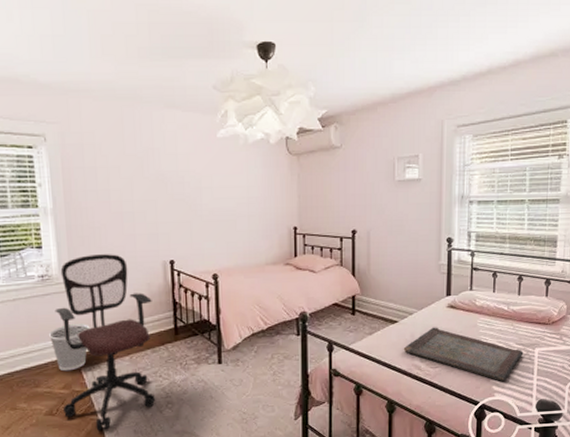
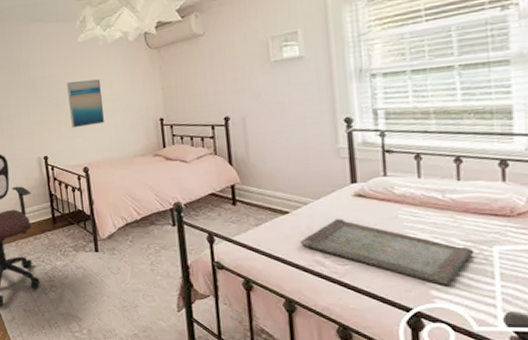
wall art: none [202,180,239,231] -> present [67,79,105,128]

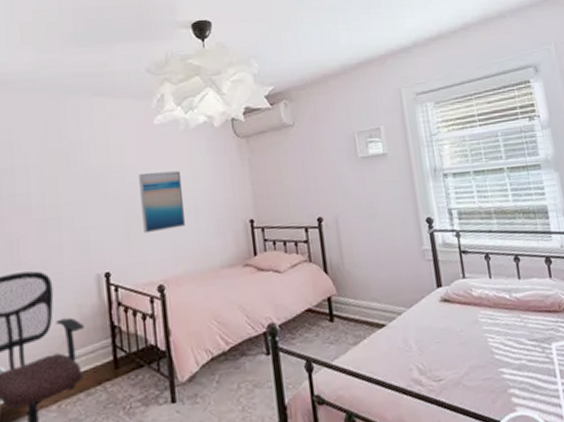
serving tray: present [299,218,475,285] -> none [397,327,539,391]

